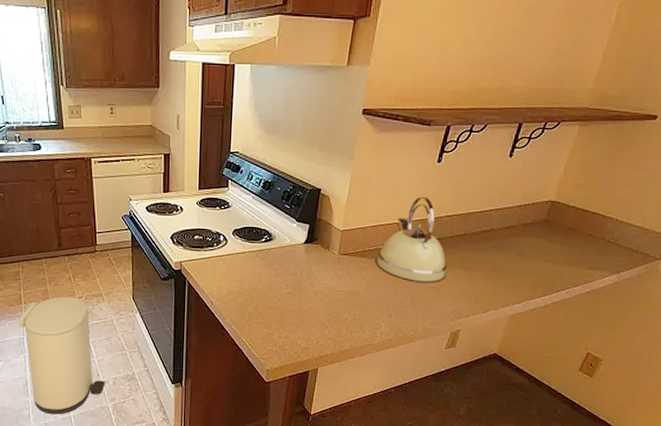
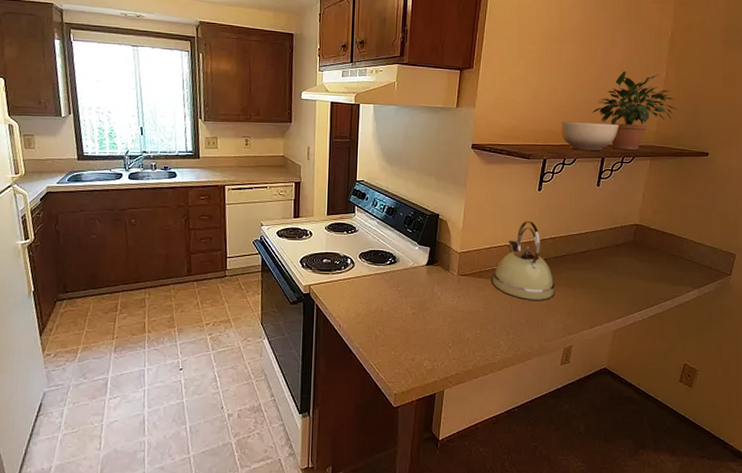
pedal bin: present [18,297,105,415] -> none [140,324,229,456]
bowl: none [472,80,547,115] -> present [561,122,619,151]
potted plant: none [513,13,627,113] -> present [592,71,679,150]

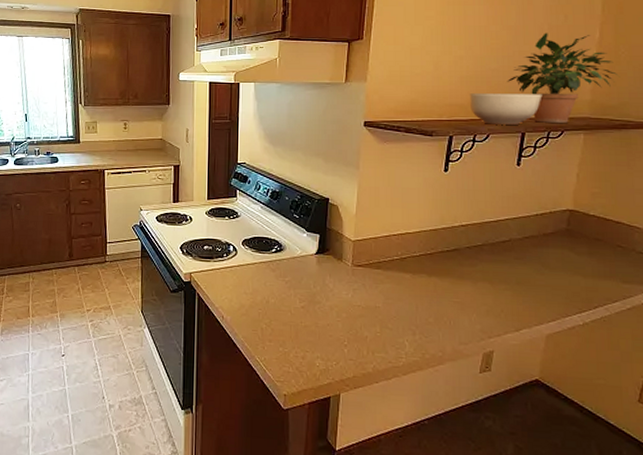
kettle: present [491,220,556,301] -> none [391,205,470,298]

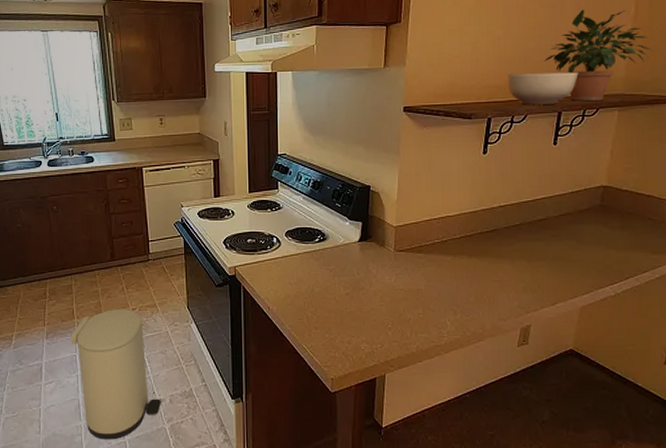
pedal bin: none [24,309,110,444] -> present [70,309,161,440]

